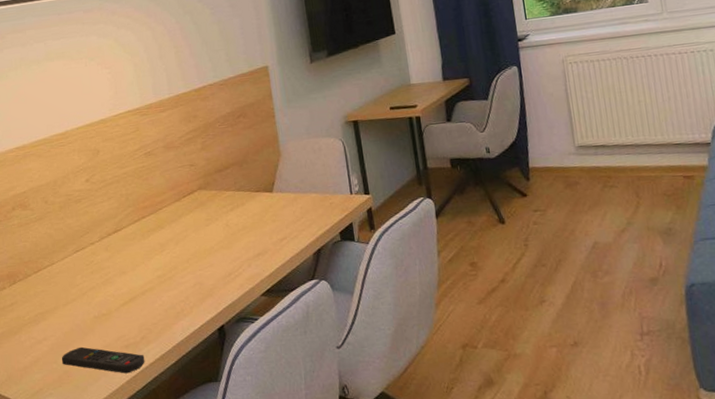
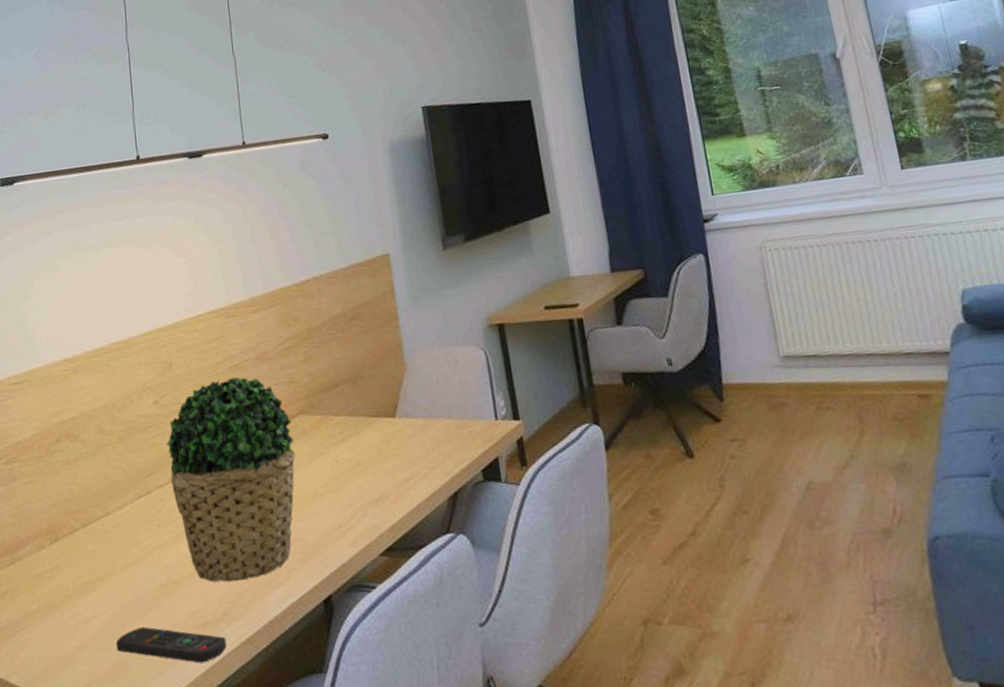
potted plant: none [96,161,196,315] -> present [167,377,296,583]

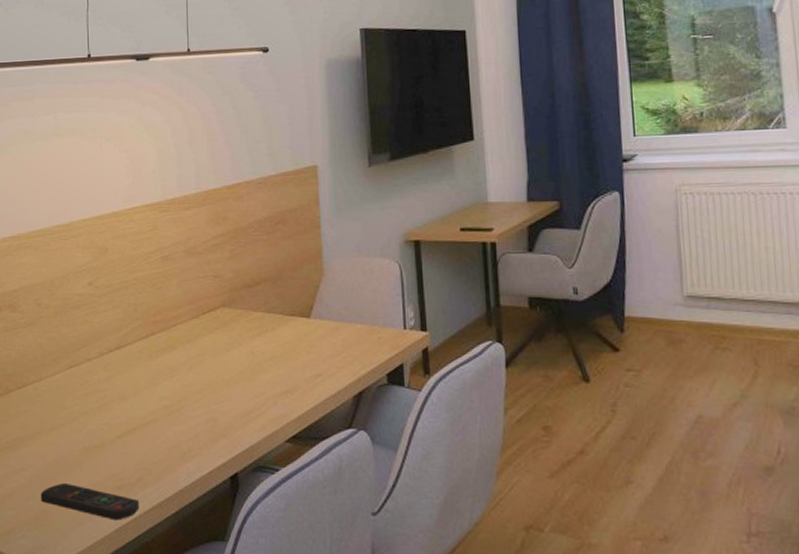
potted plant: present [167,377,296,583] -> none [98,267,215,452]

